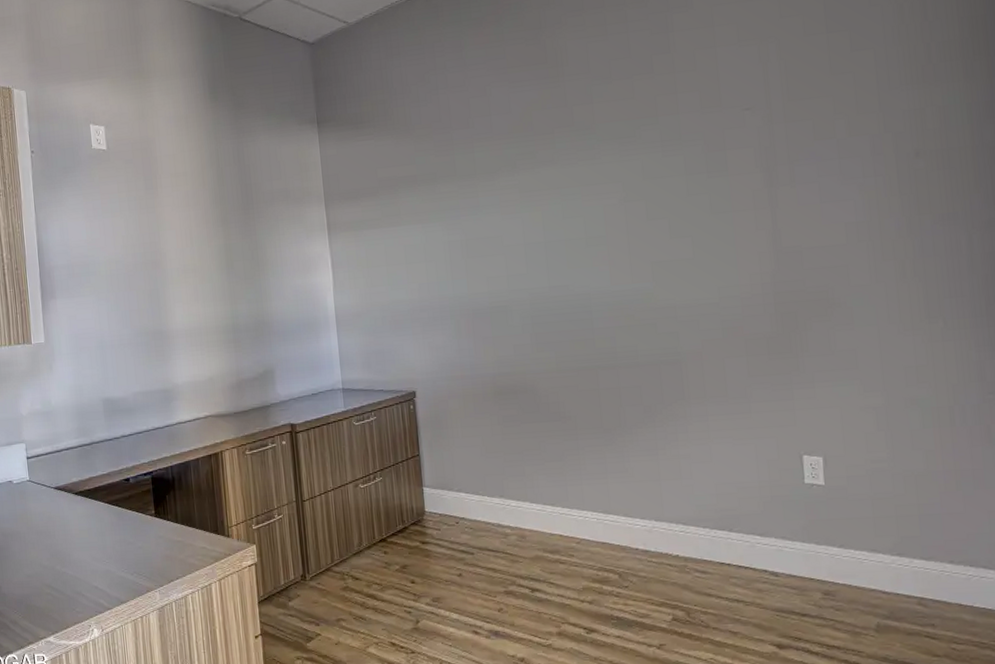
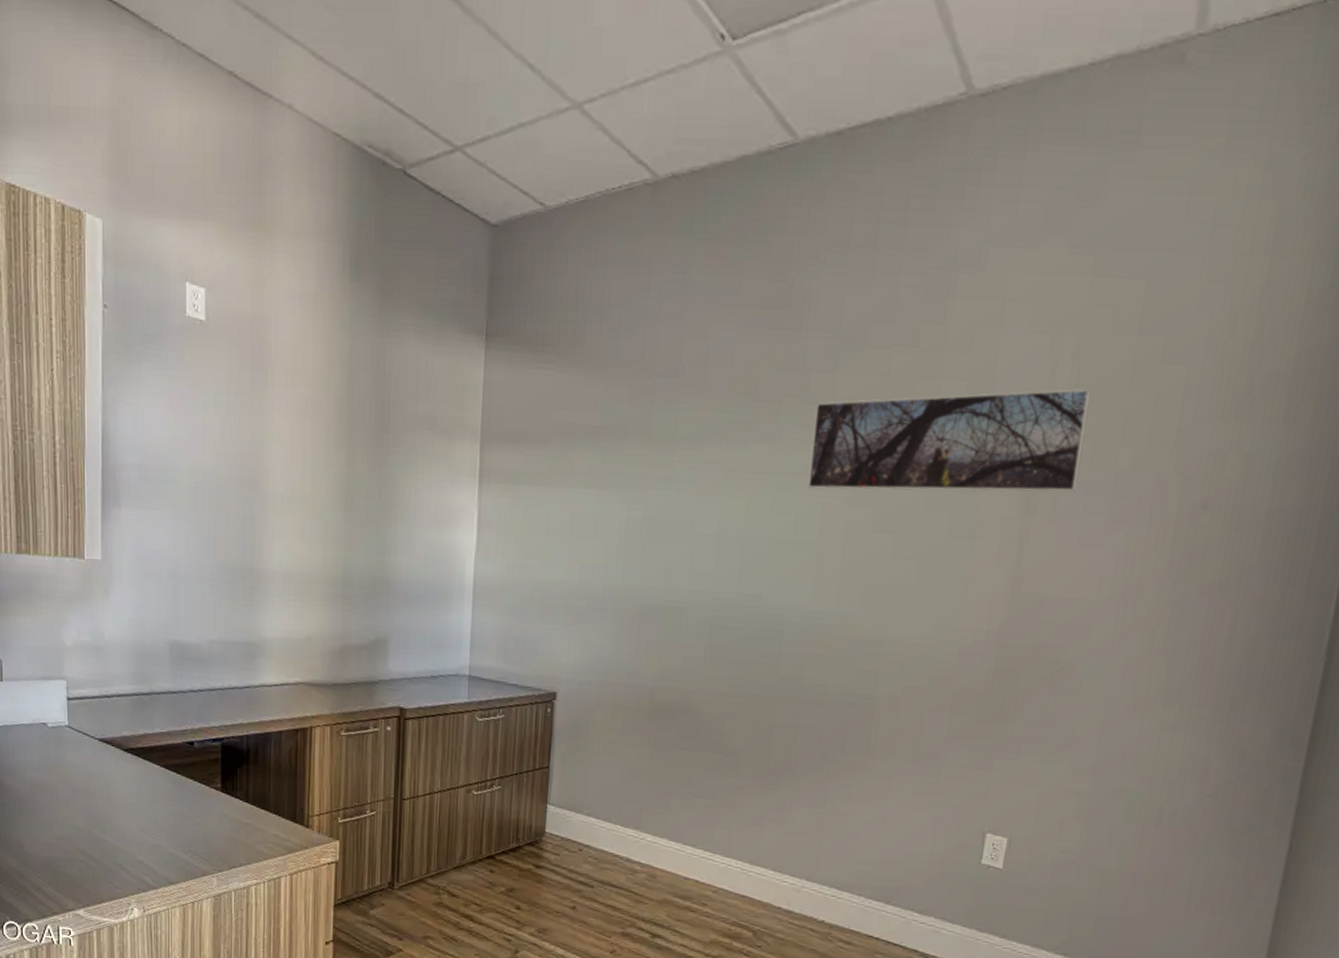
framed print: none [581,80,807,195] -> present [808,388,1091,493]

